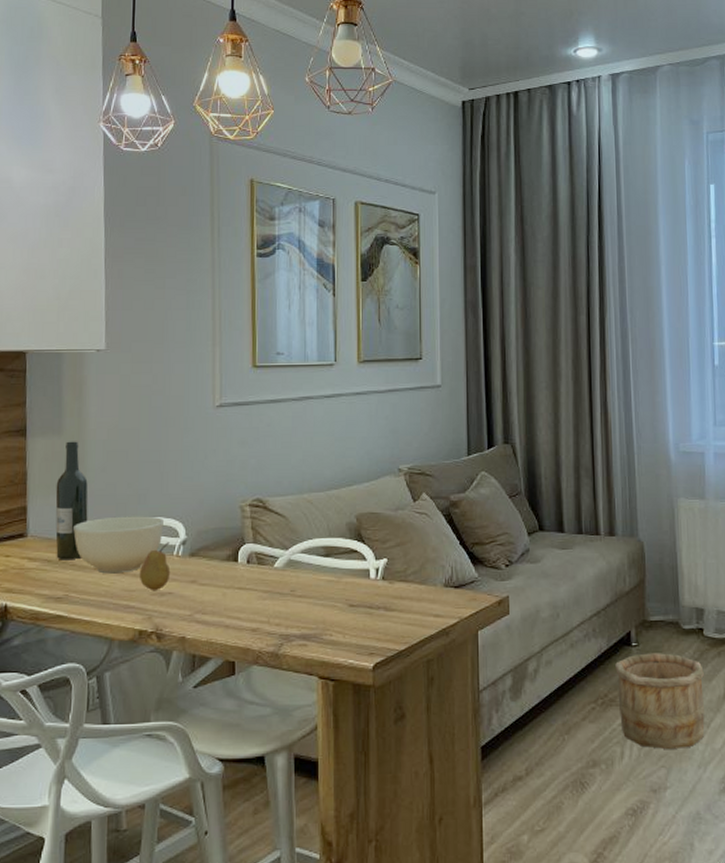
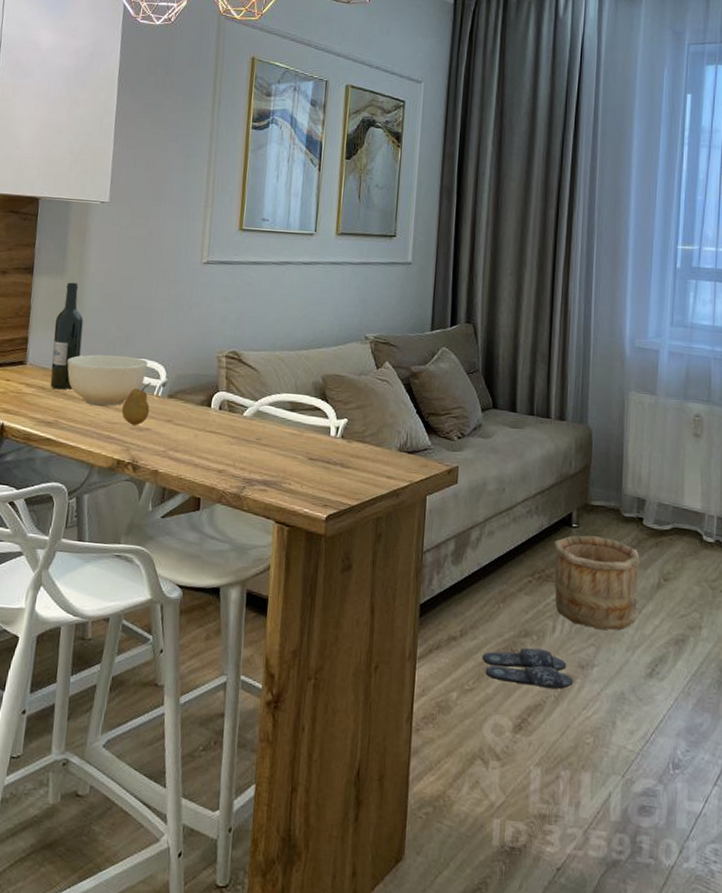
slippers: none [550,778,646,818] -> present [482,647,573,689]

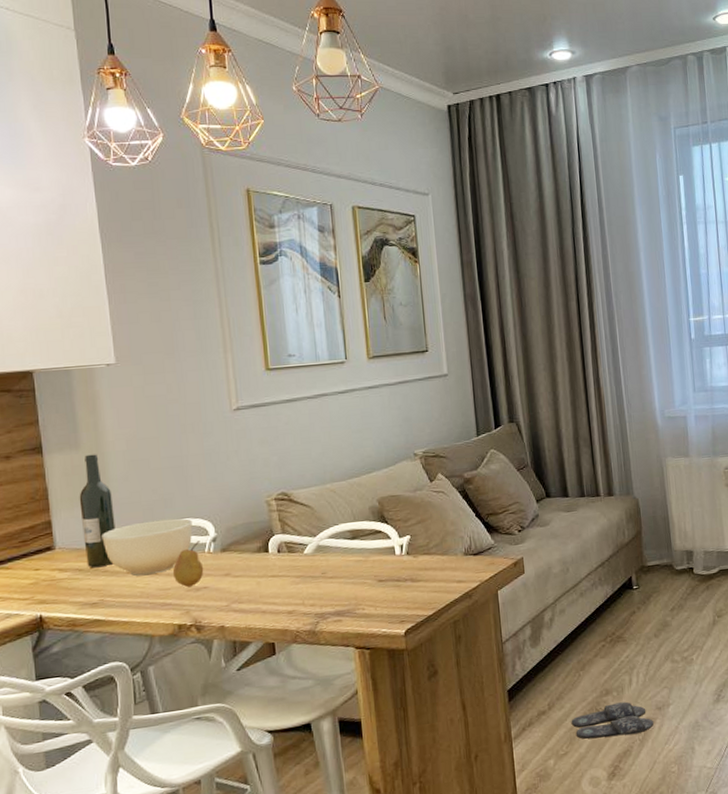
wooden bucket: present [554,535,641,630] -> none [620,592,699,673]

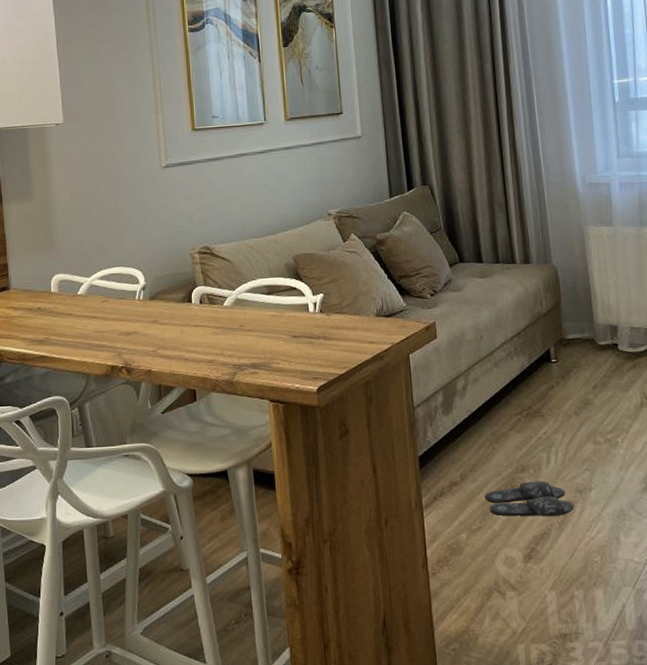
wine bottle: present [79,454,116,567] -> none [31,204,60,307]
bowl: present [102,518,193,576] -> none [48,266,125,317]
fruit: present [172,540,204,588] -> none [107,288,134,332]

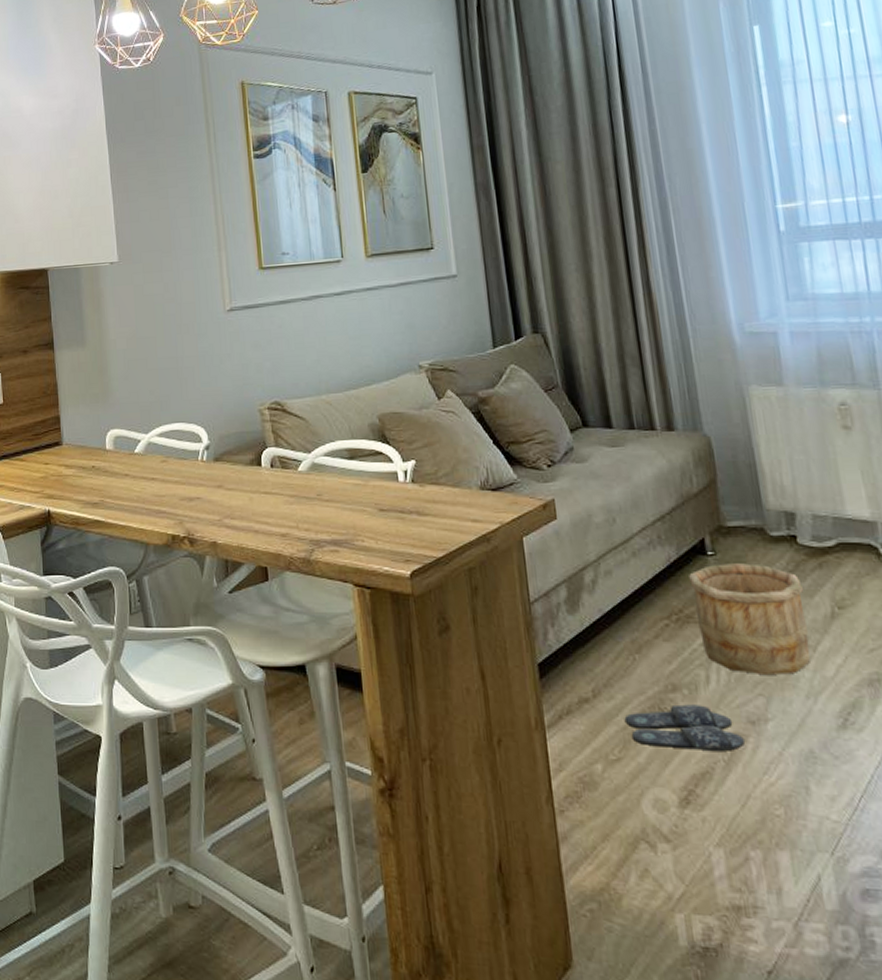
wooden bucket: none [537,367,624,454] -> present [689,563,810,675]

